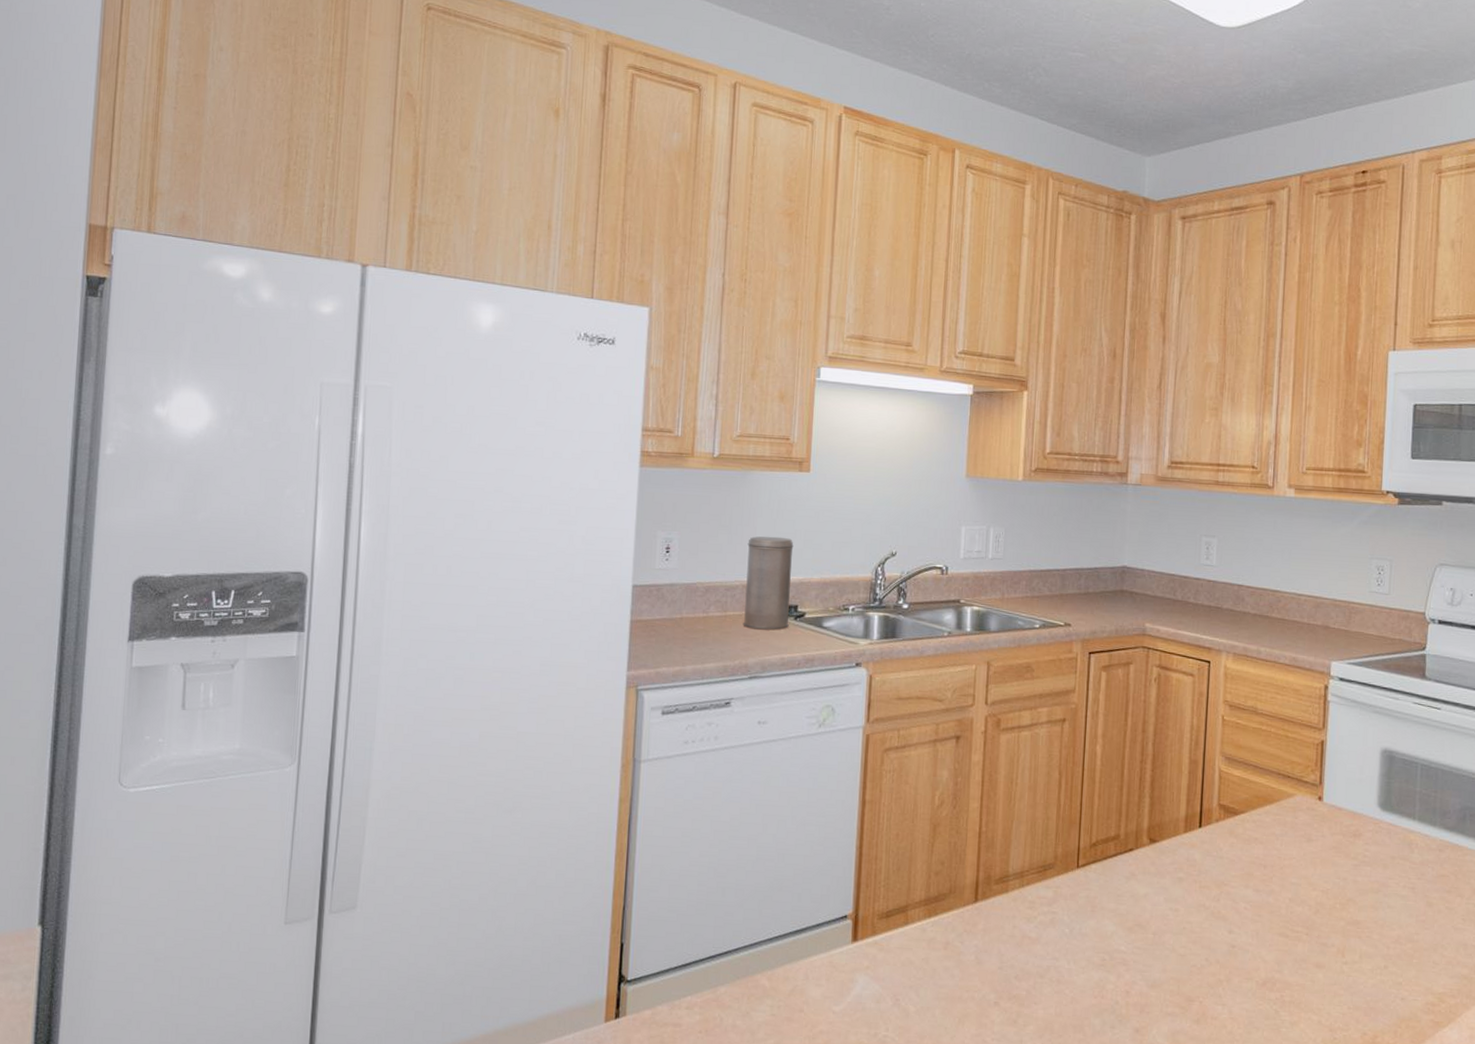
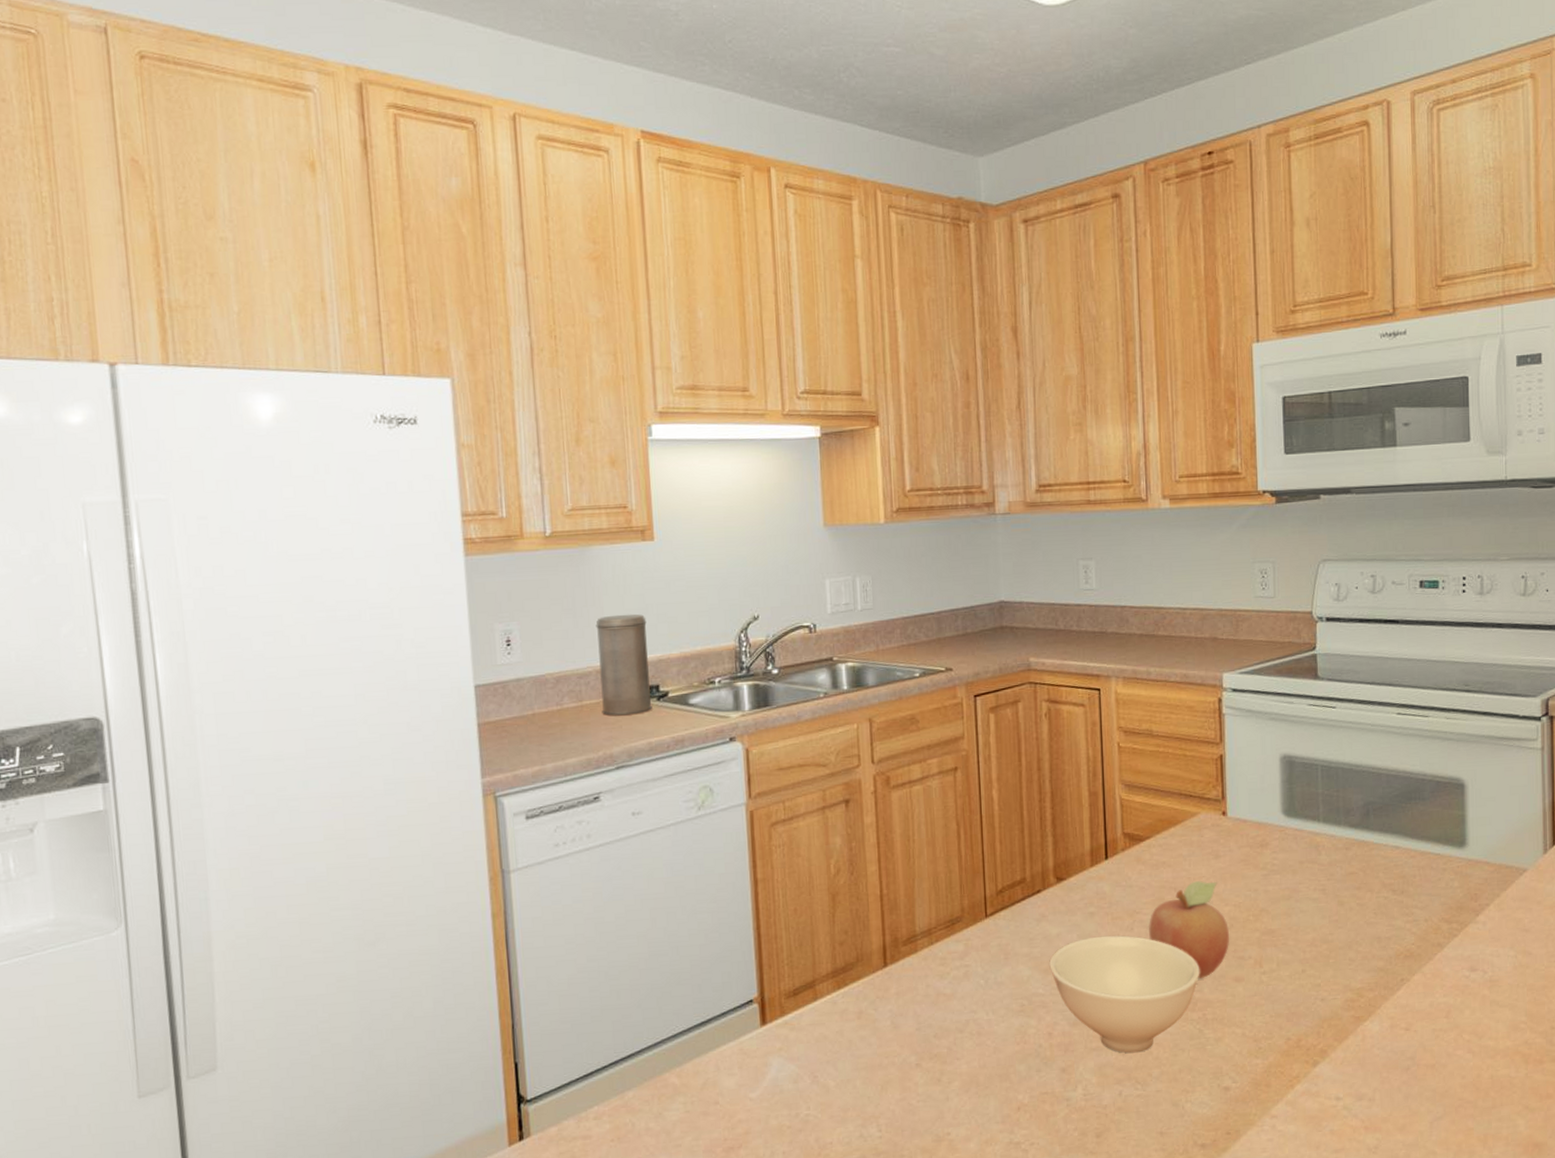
bowl: none [1134,902,1282,1025] -> present [1049,935,1200,1054]
fruit: none [1235,862,1315,959] -> present [1149,881,1230,979]

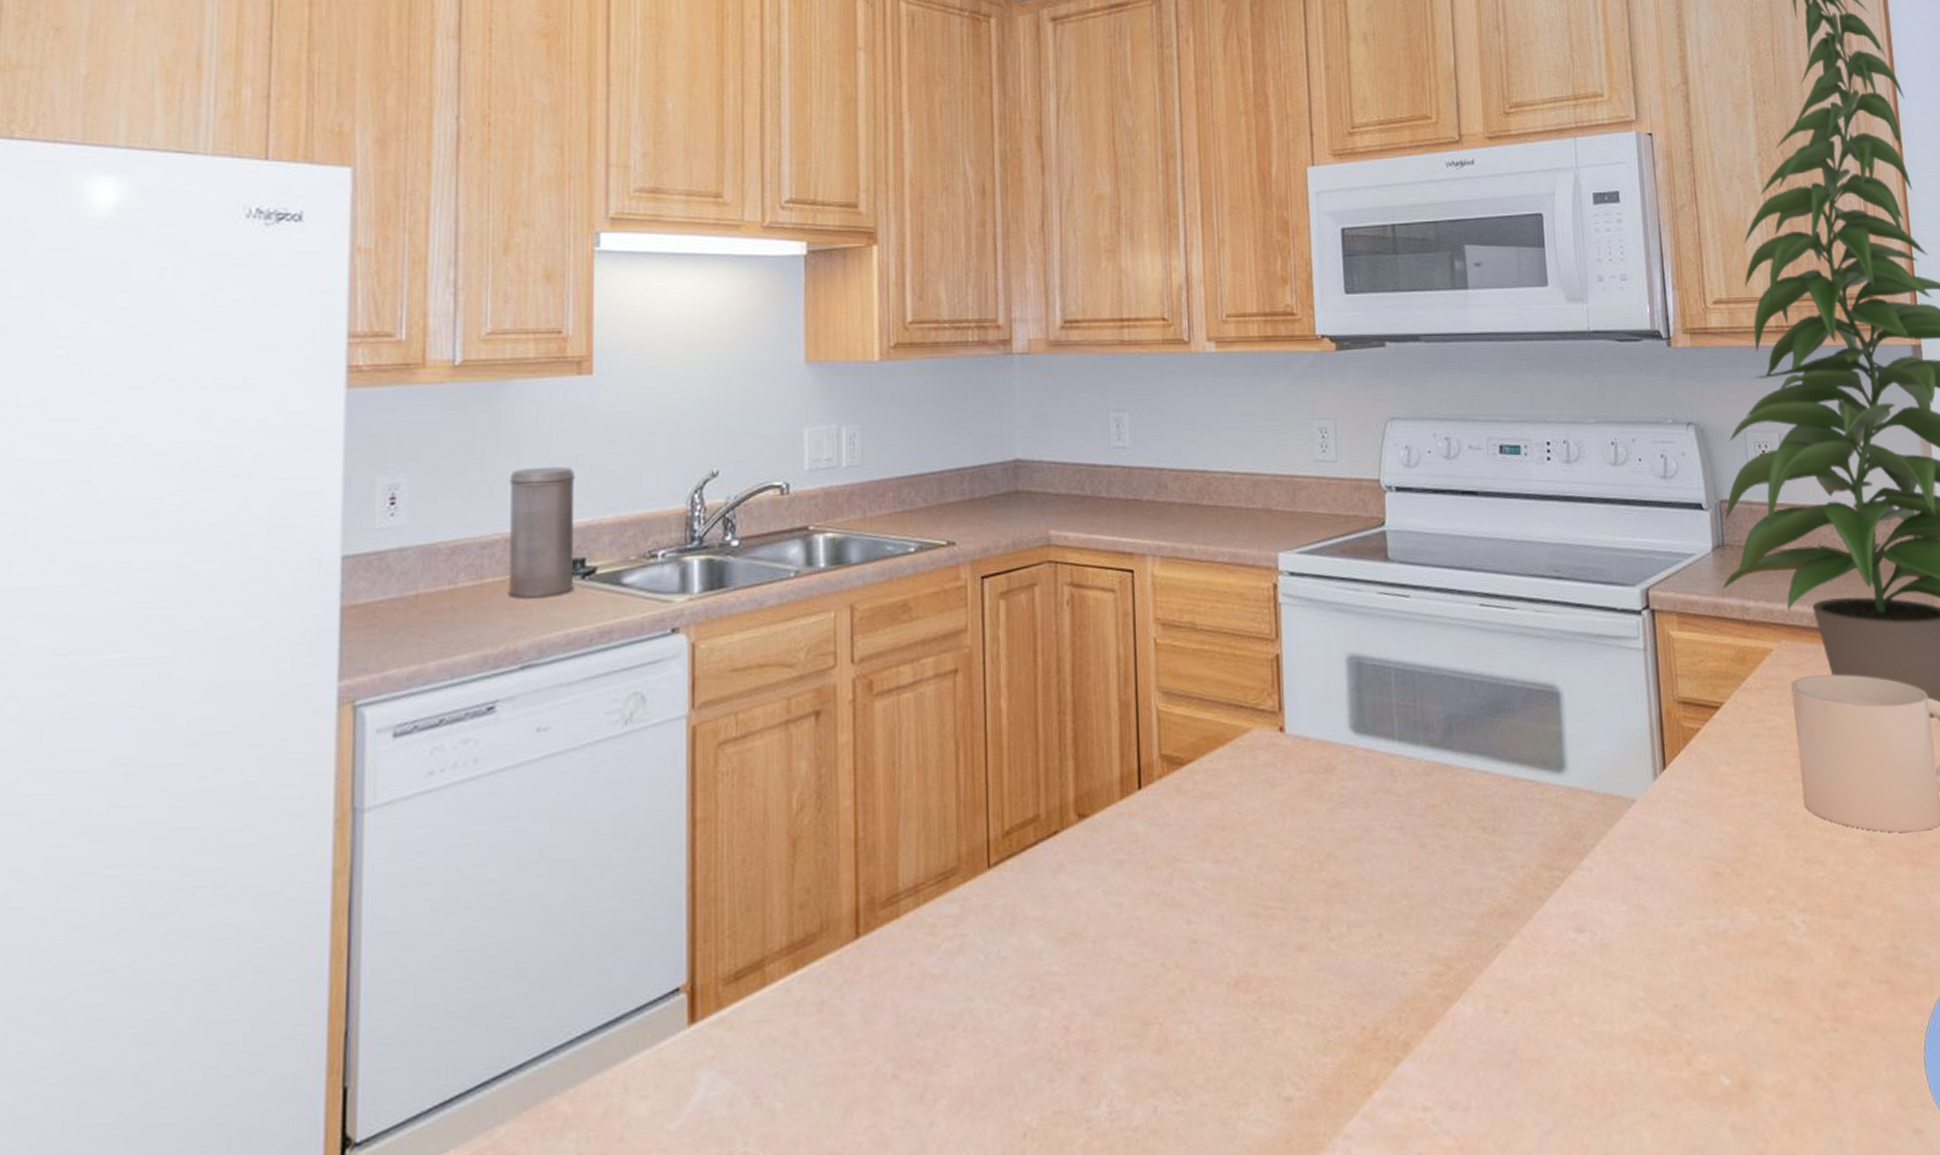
bowl: present [1049,935,1200,1054] -> none [1067,890,1254,1053]
fruit: present [1149,881,1230,979] -> none [1191,817,1290,948]

